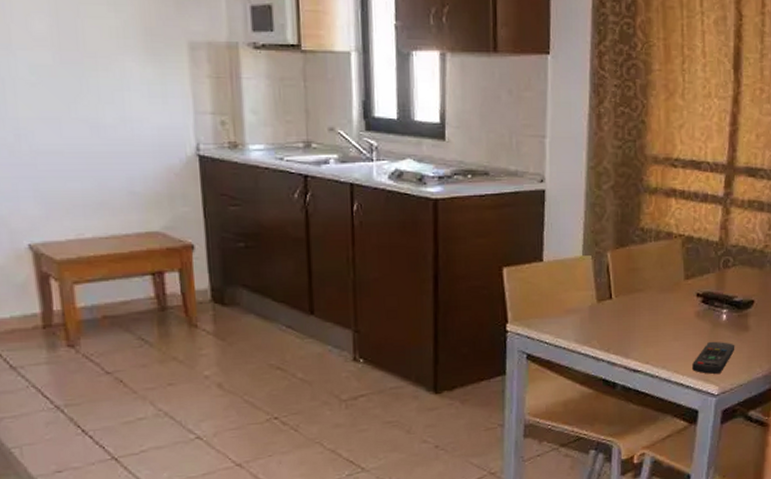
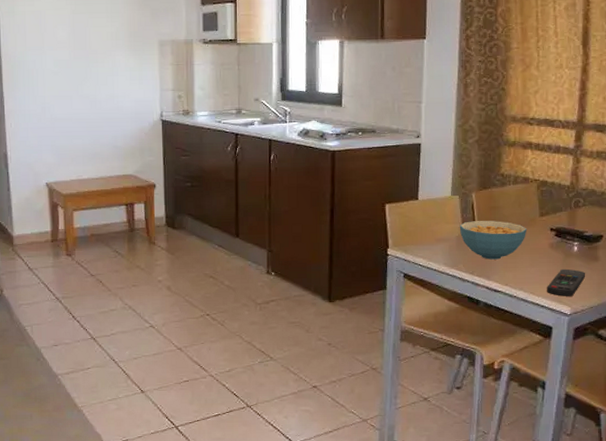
cereal bowl: none [592,285,671,334] -> present [459,221,527,260]

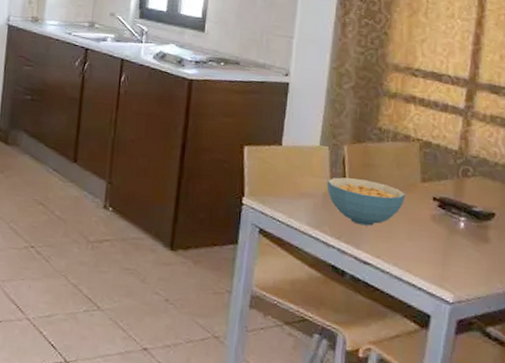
remote control: present [547,268,586,296] -> none [426,246,473,281]

